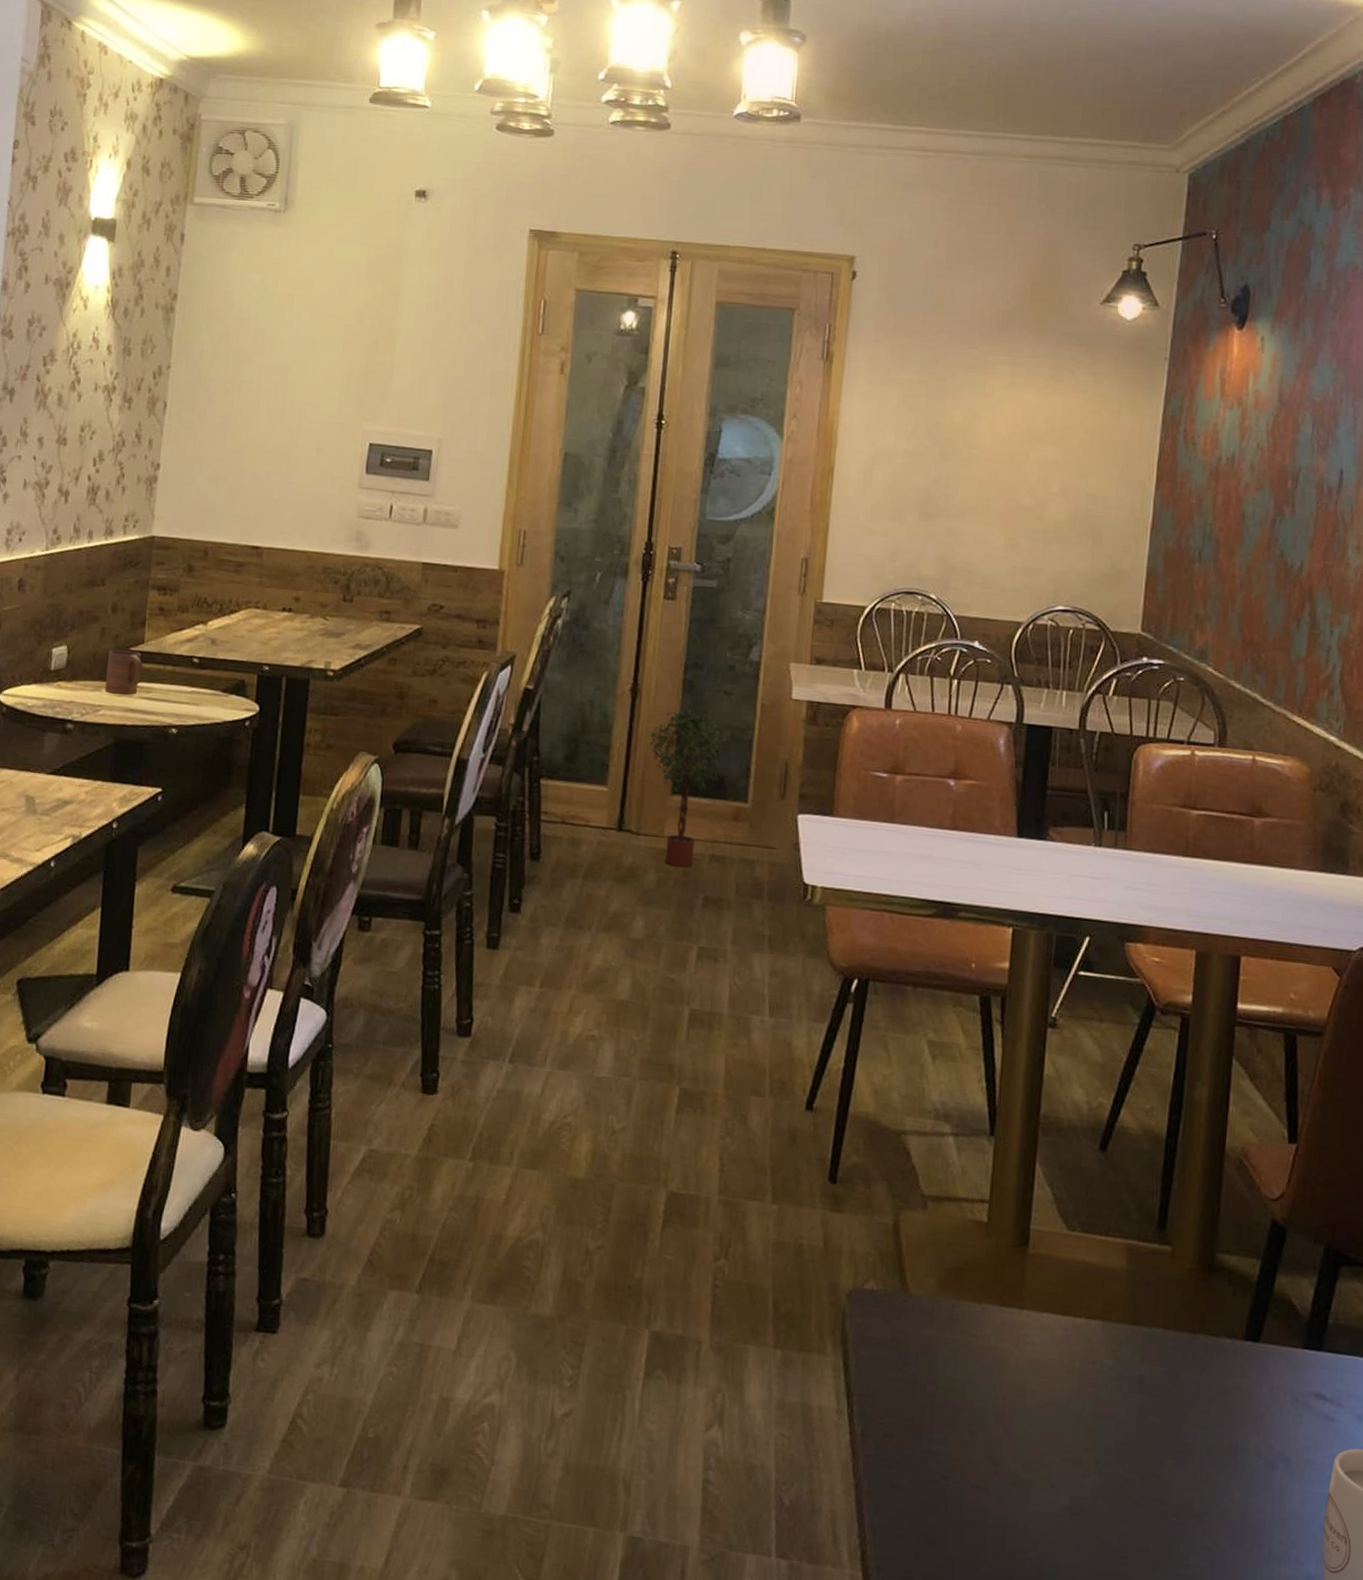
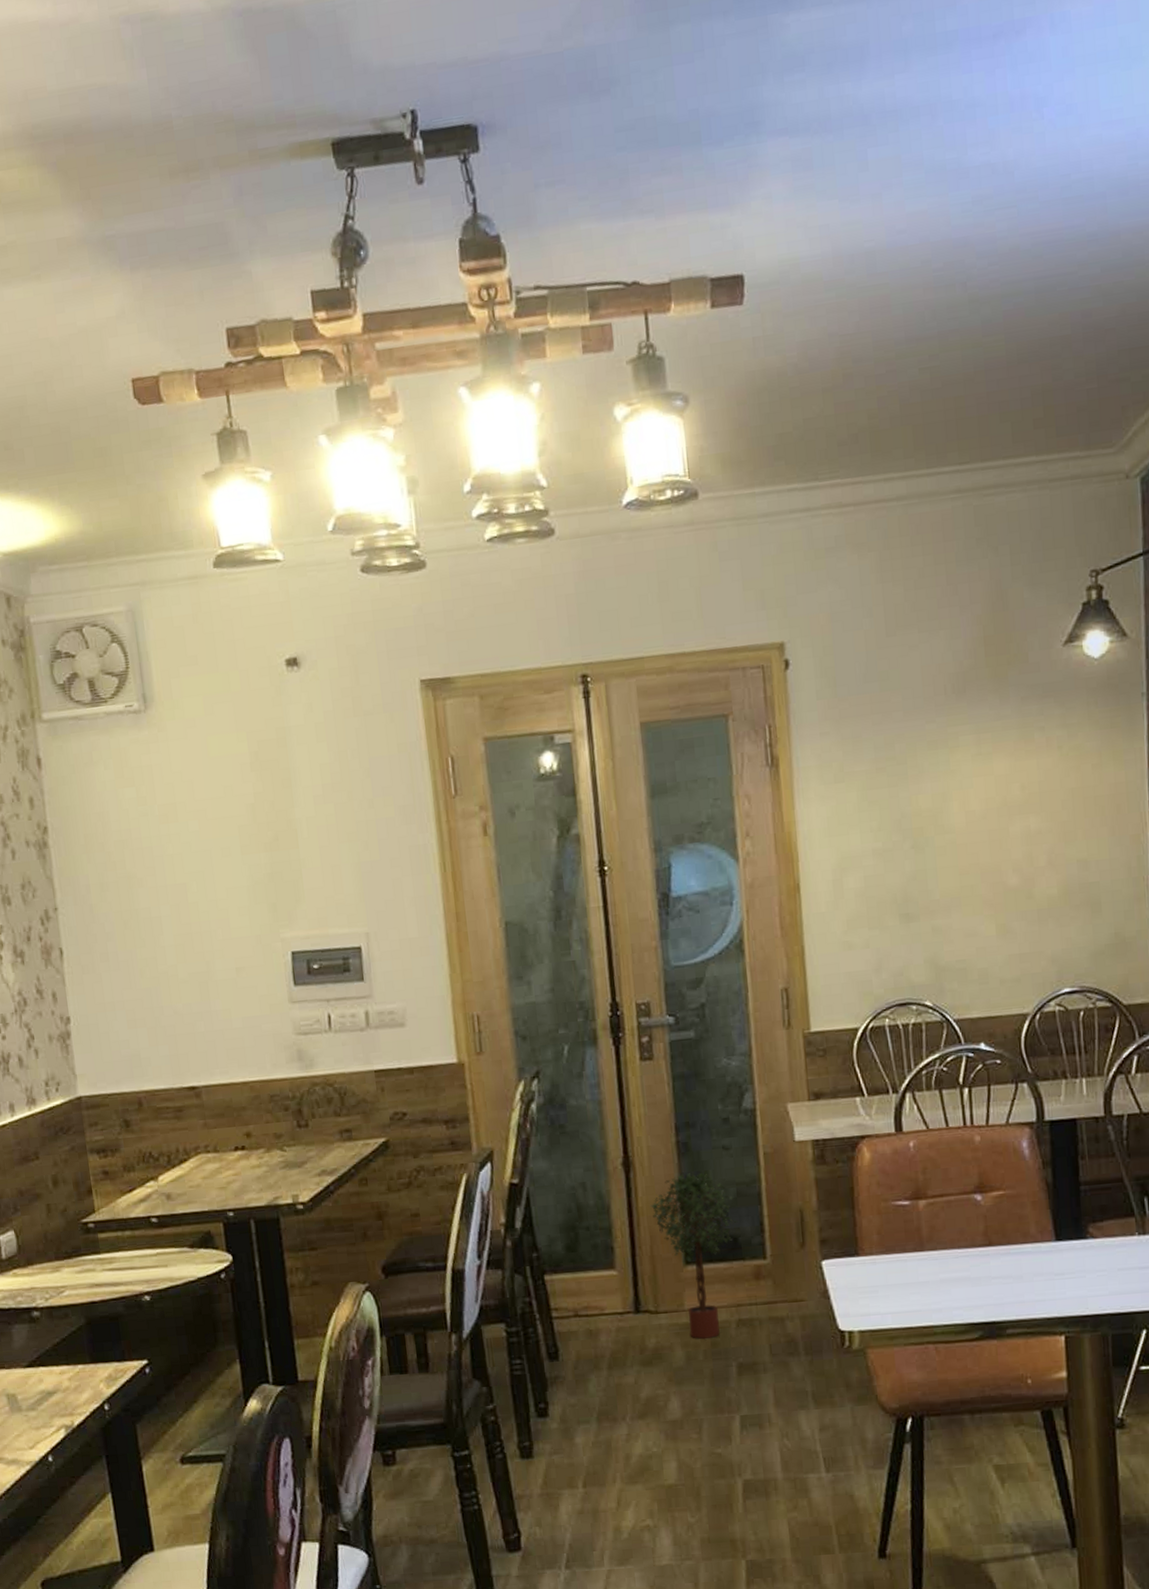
cup: present [105,650,143,695] -> none [60,1223,101,1272]

